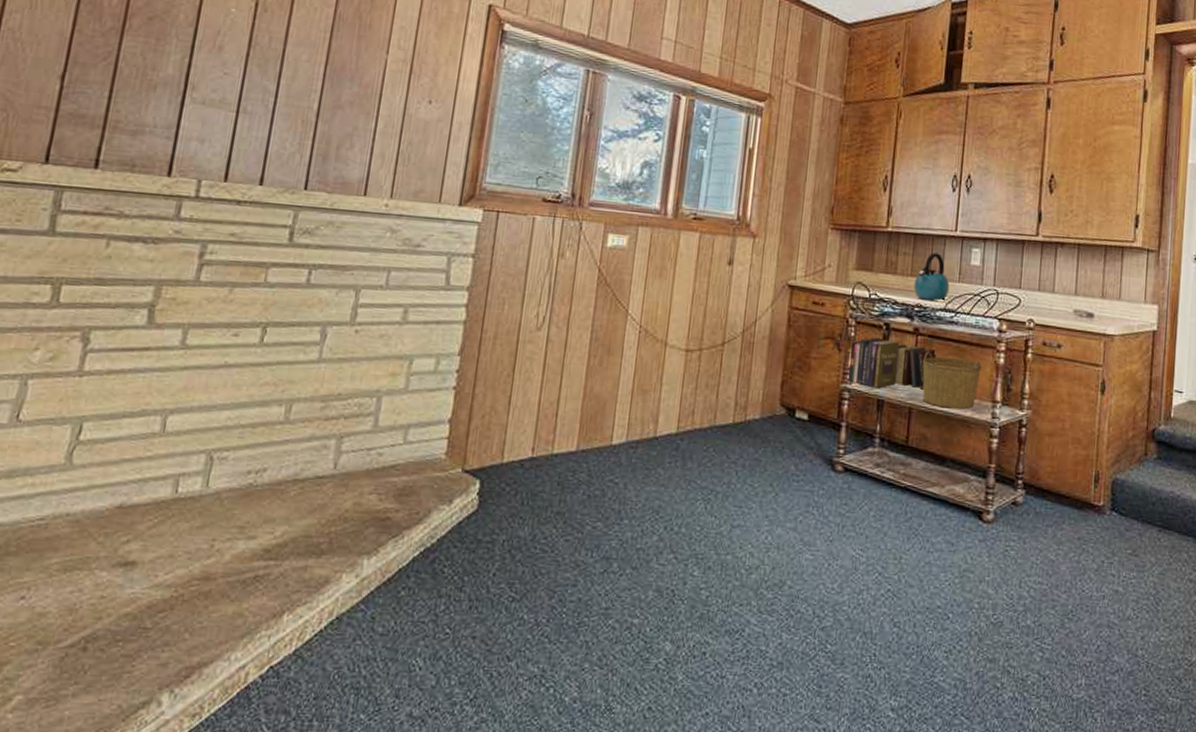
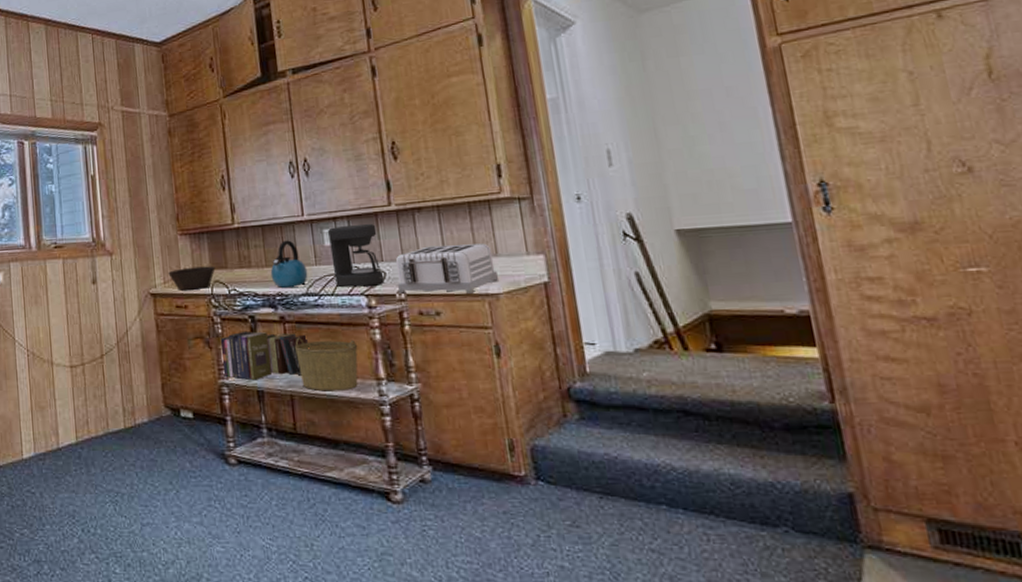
bowl: none [811,263,861,289] -> present [168,266,216,290]
coffee maker: none [974,247,1021,311] -> present [328,223,385,288]
toaster: none [1028,280,1117,332] -> present [395,243,500,294]

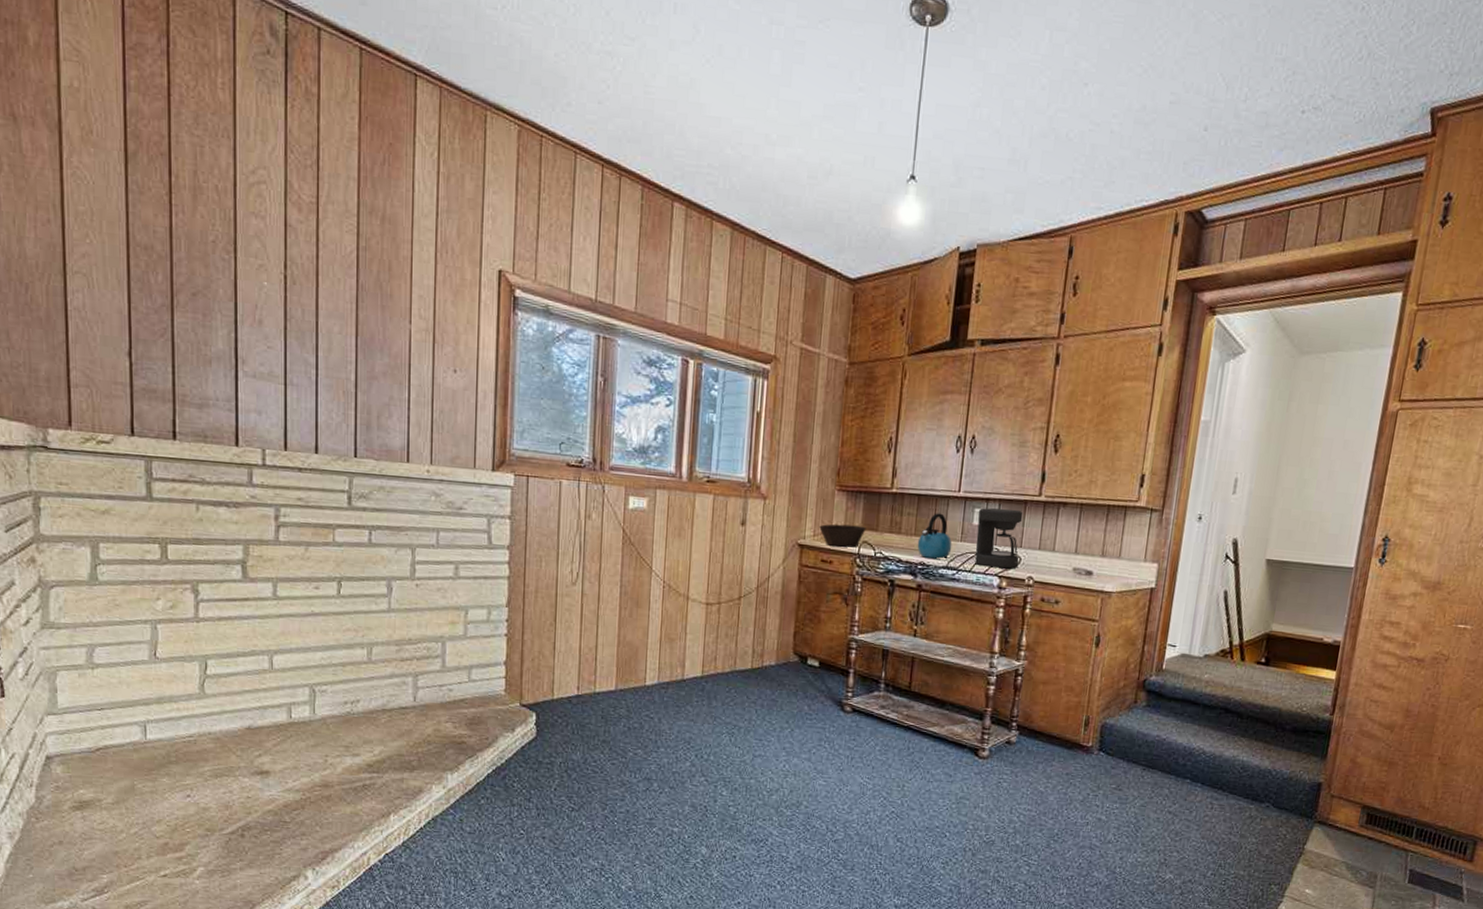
books: present [220,330,272,381] -> none [854,593,903,640]
books: present [266,333,311,376] -> none [898,599,939,641]
basket: present [294,337,358,392] -> none [924,606,981,659]
toaster: present [395,243,500,294] -> none [1028,539,1117,589]

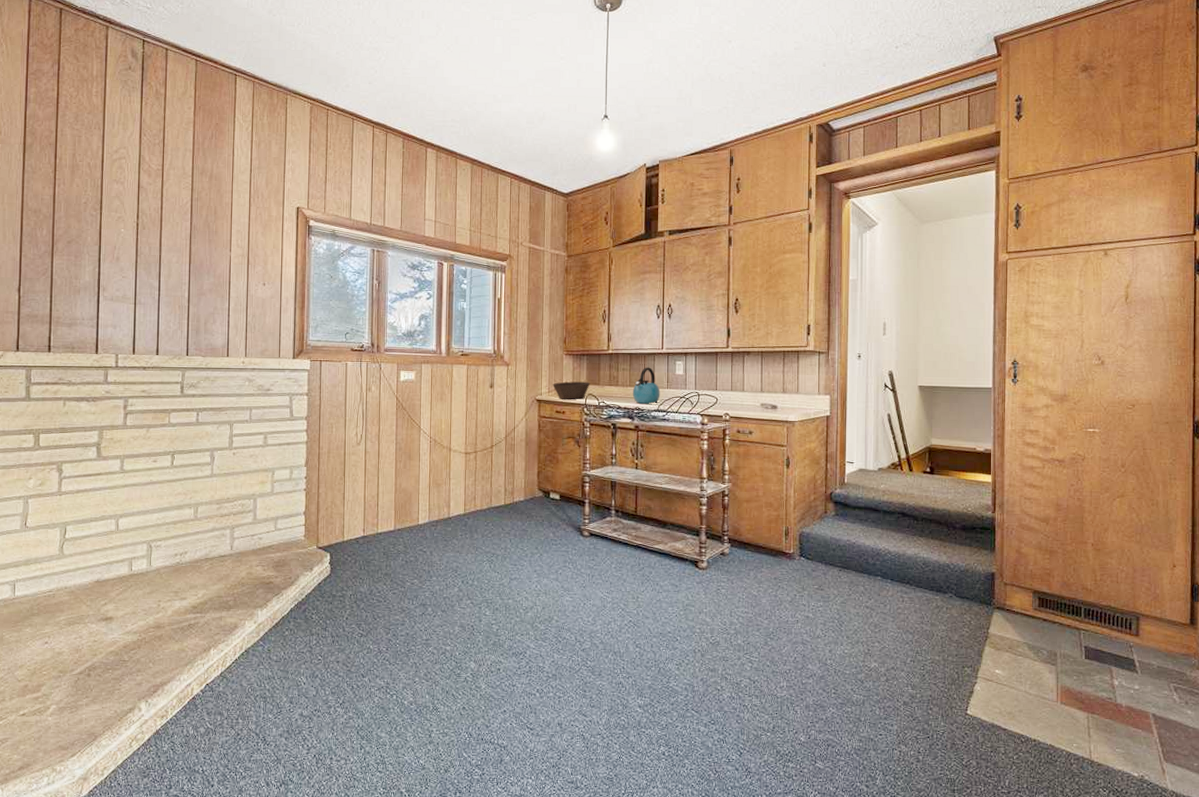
coffee maker: present [975,508,1023,569] -> none [679,359,716,408]

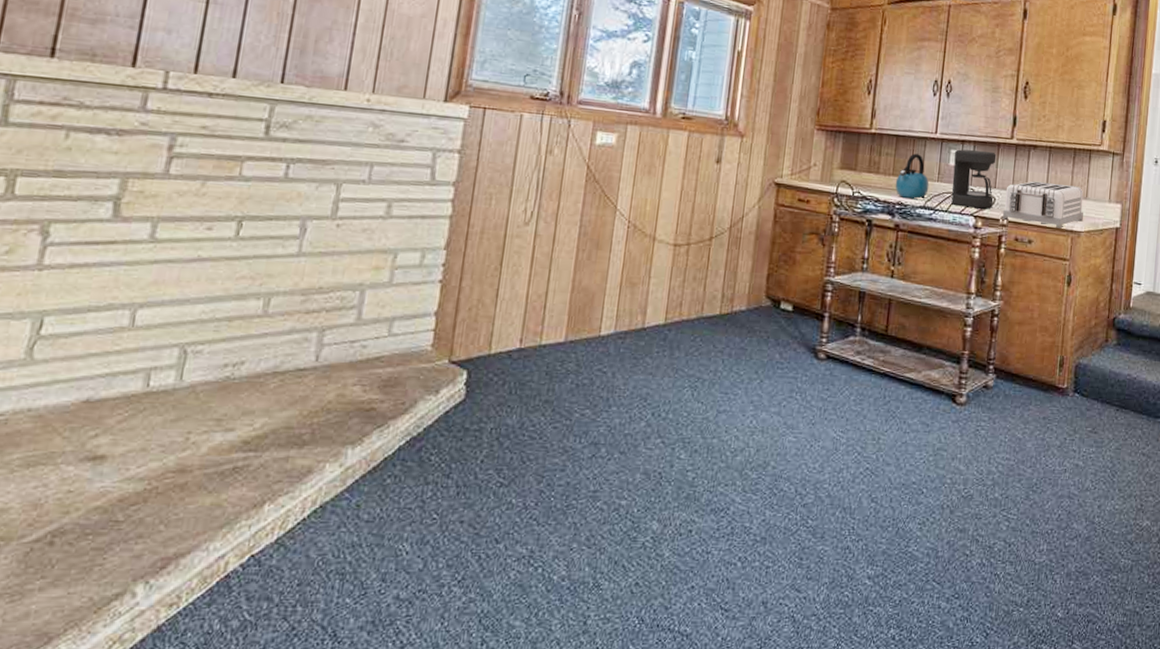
bowl: present [553,381,590,399] -> none [797,163,845,187]
coffee maker: none [679,359,716,408] -> present [951,149,997,209]
toaster: none [724,381,797,420] -> present [1002,181,1084,228]

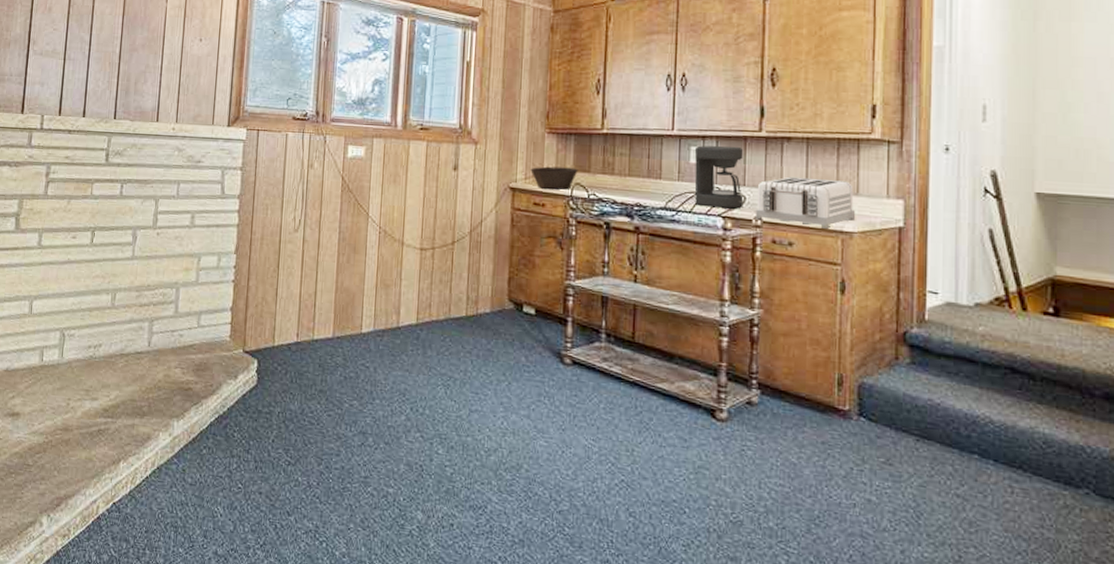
bowl: none [797,163,845,187] -> present [530,166,578,190]
kettle: present [895,153,930,199] -> none [632,152,669,200]

